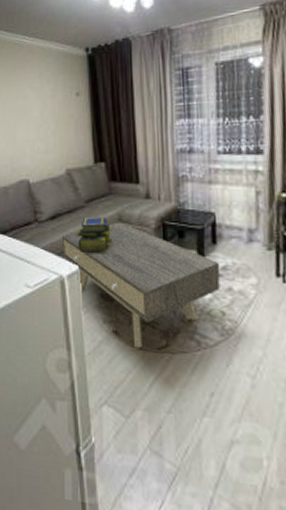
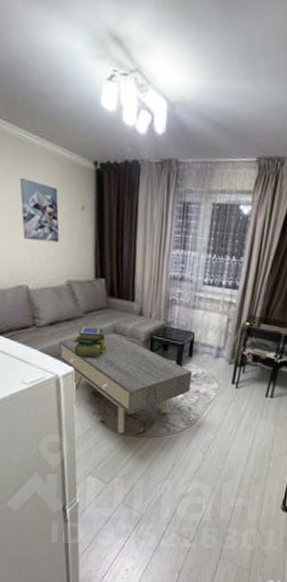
wall art: none [19,77,57,134] -> present [20,178,60,243]

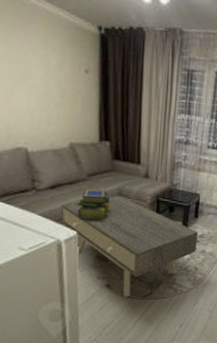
wall art: present [20,178,60,243] -> none [19,39,62,105]

